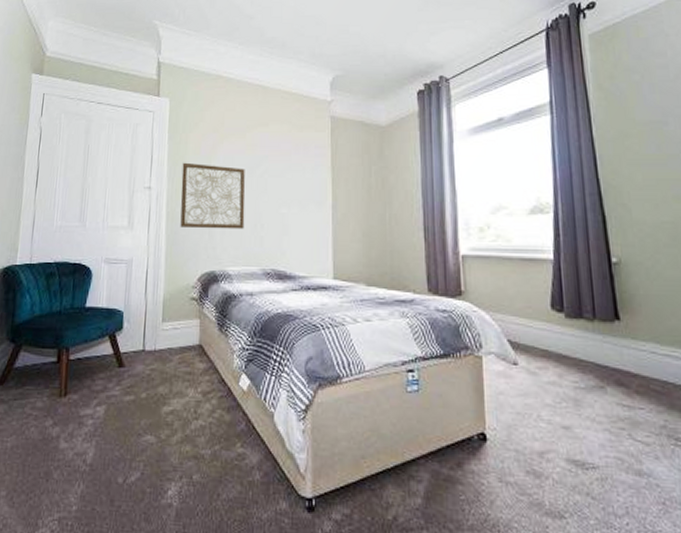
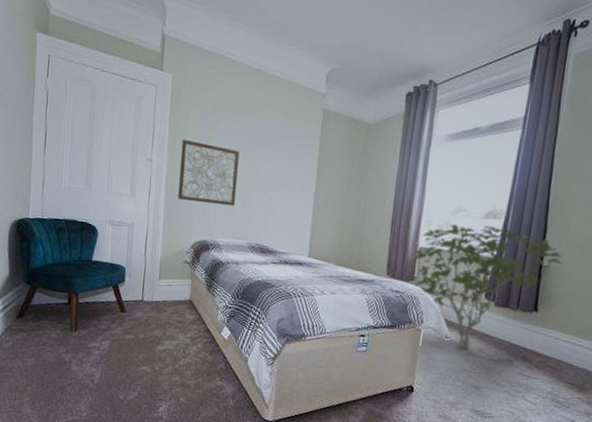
shrub: none [456,223,637,377] -> present [412,224,564,349]

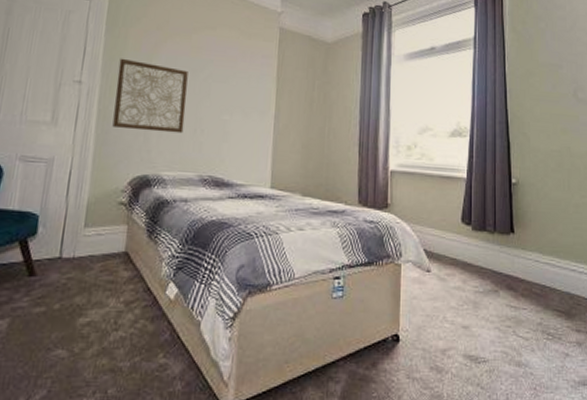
shrub: present [412,224,564,349] -> none [384,144,531,283]

